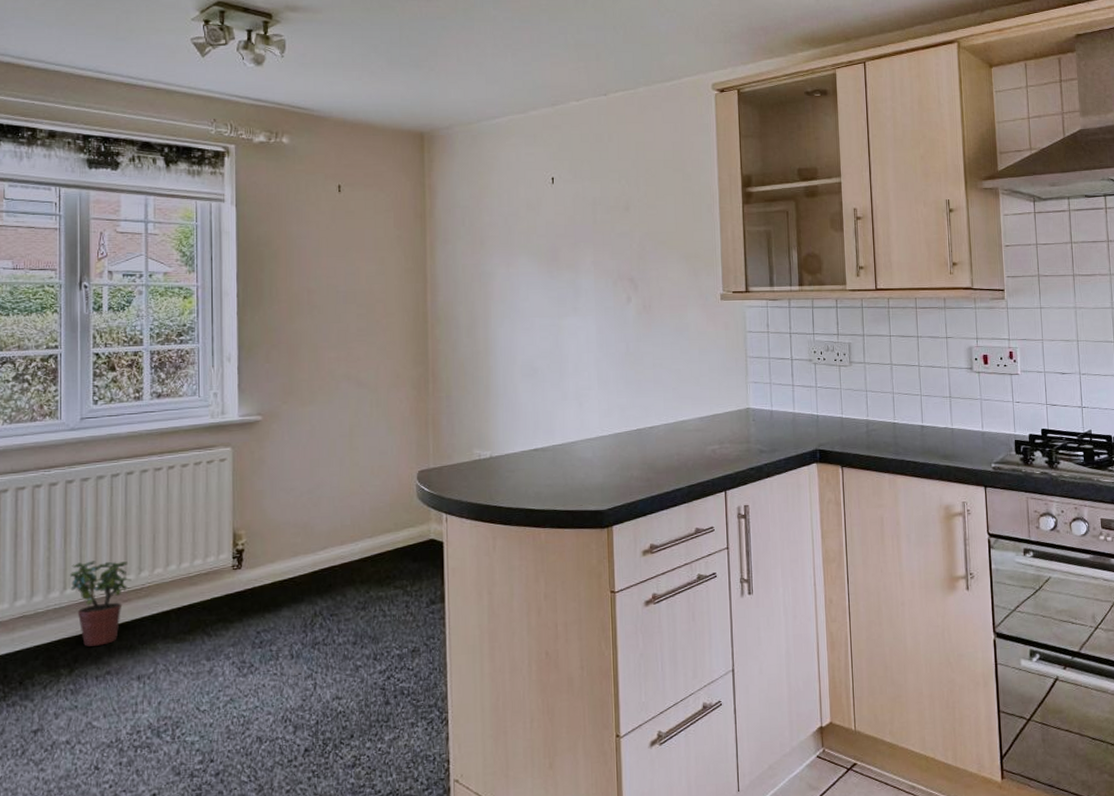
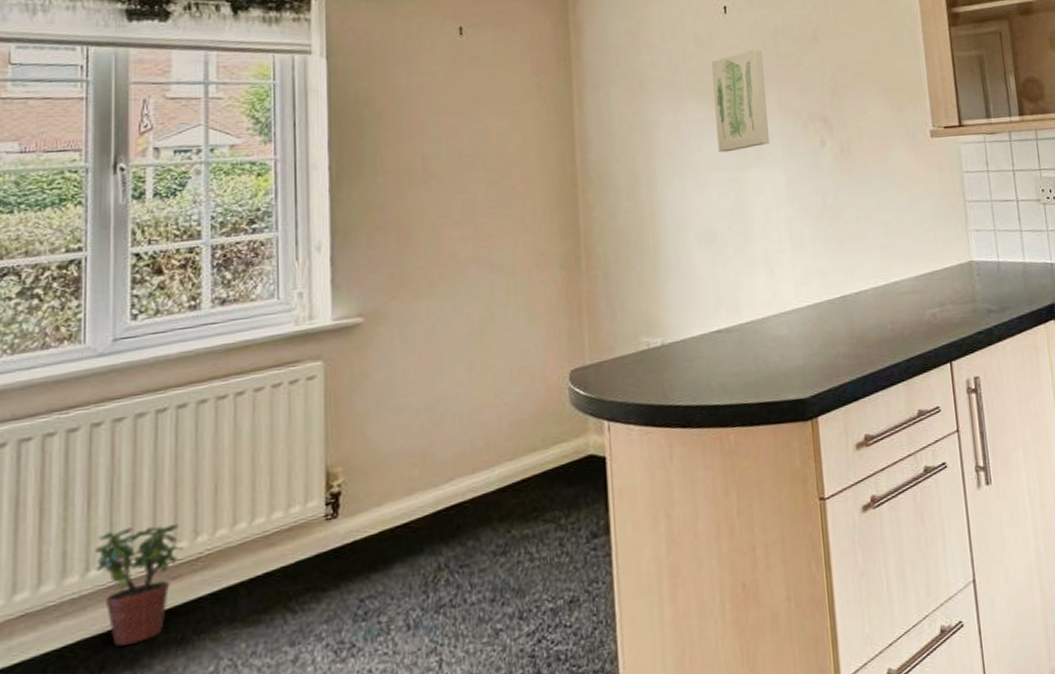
wall art: none [540,215,584,302] -> present [712,49,769,153]

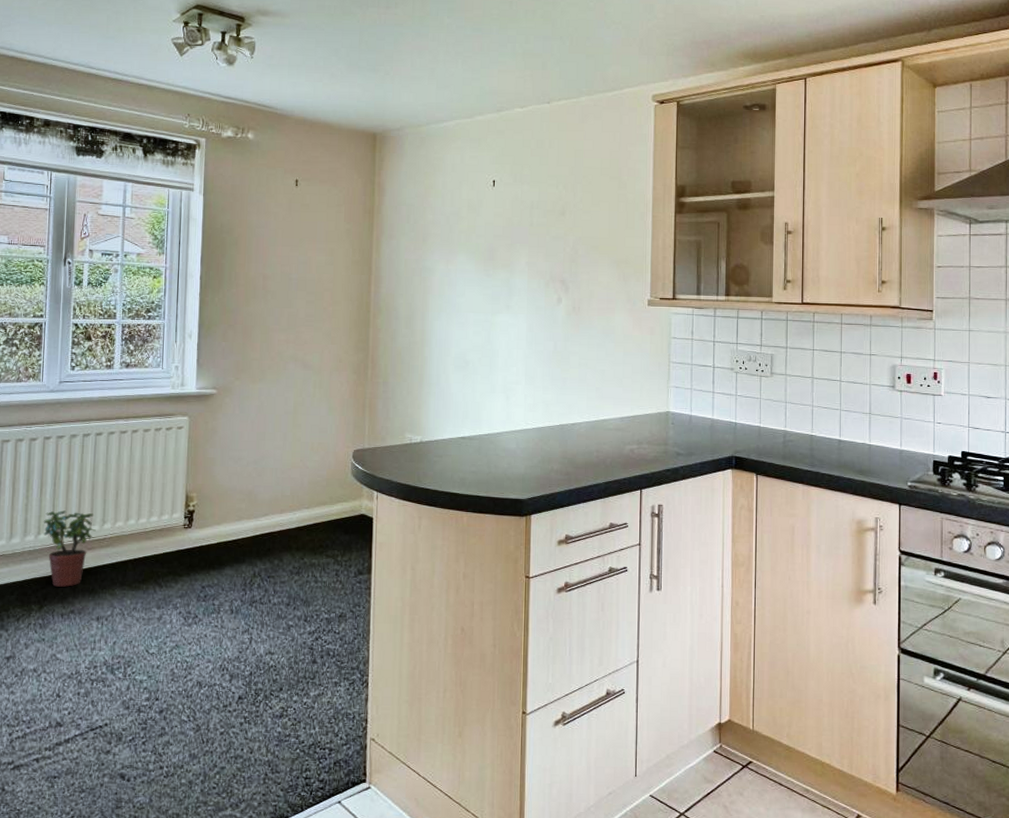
wall art: present [712,49,769,153] -> none [477,217,519,299]

